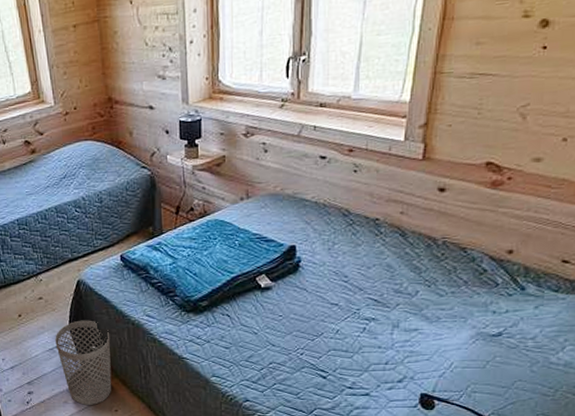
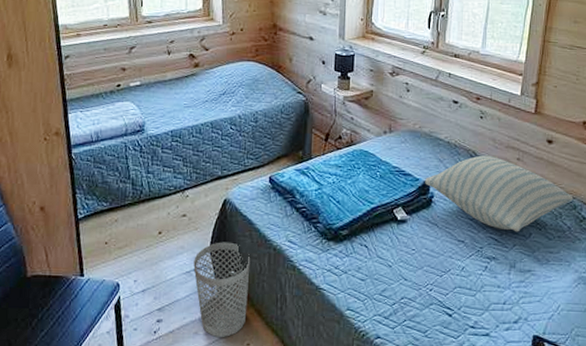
pillow: none [290,212,472,291] -> present [425,155,574,232]

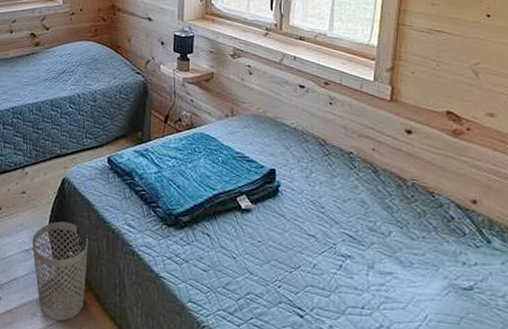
pillow: present [425,155,574,232] -> none [270,143,439,230]

